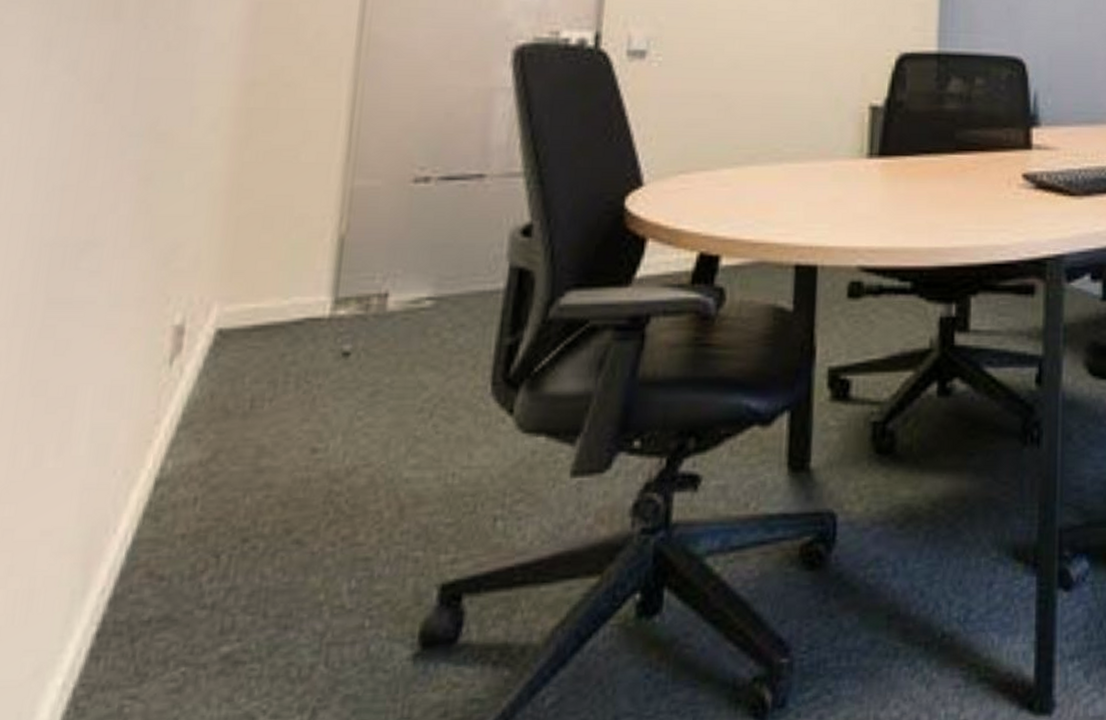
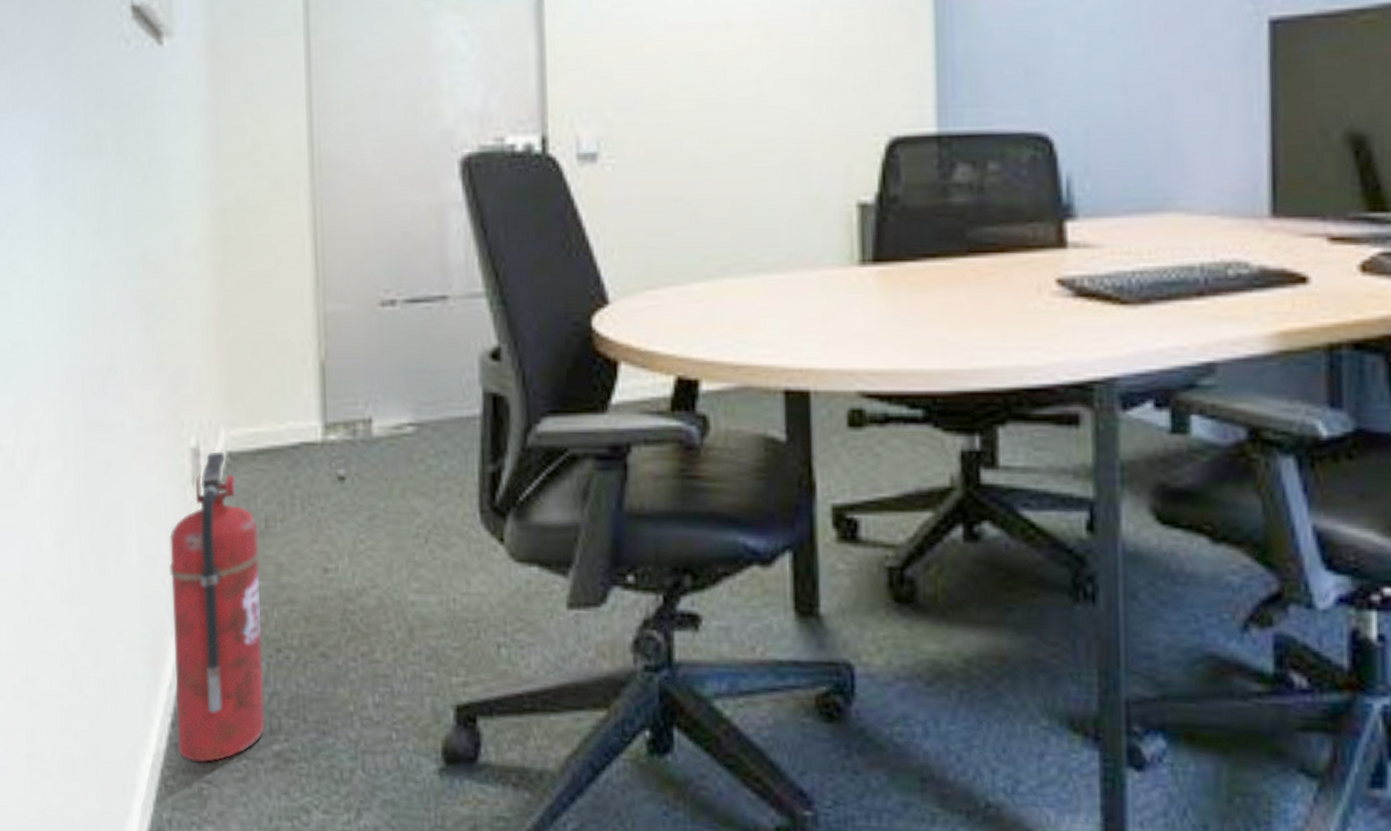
fire extinguisher: none [100,329,242,676] -> present [169,451,266,763]

